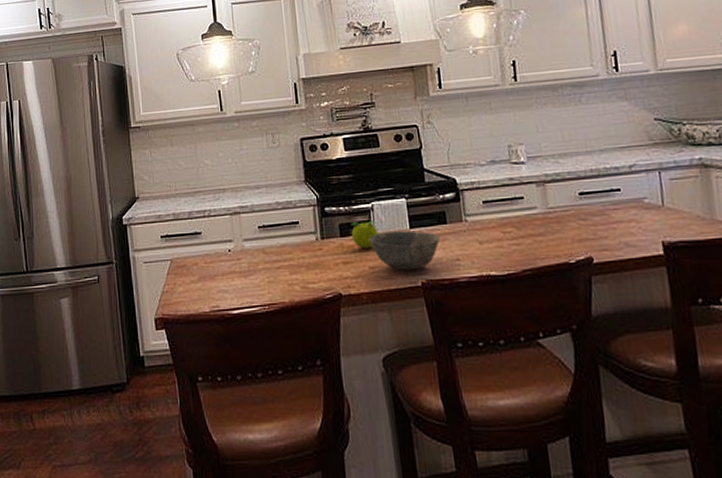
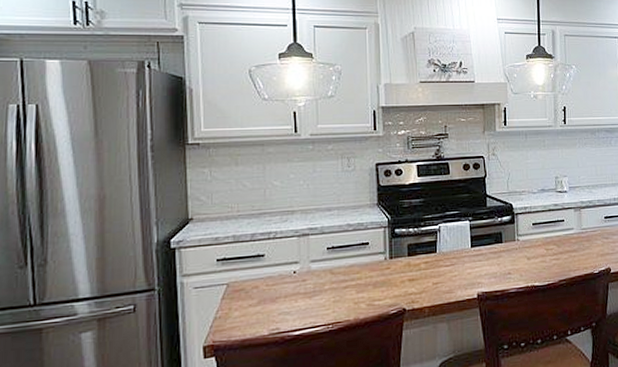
fruit: present [350,220,377,248] -> none [418,240,442,266]
bowl: present [369,231,441,270] -> none [434,249,496,285]

